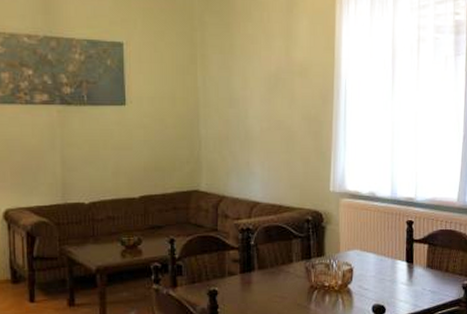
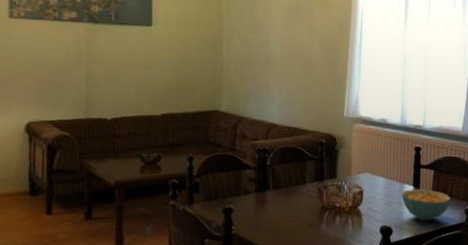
cereal bowl: none [394,265,446,298] -> present [401,189,450,221]

